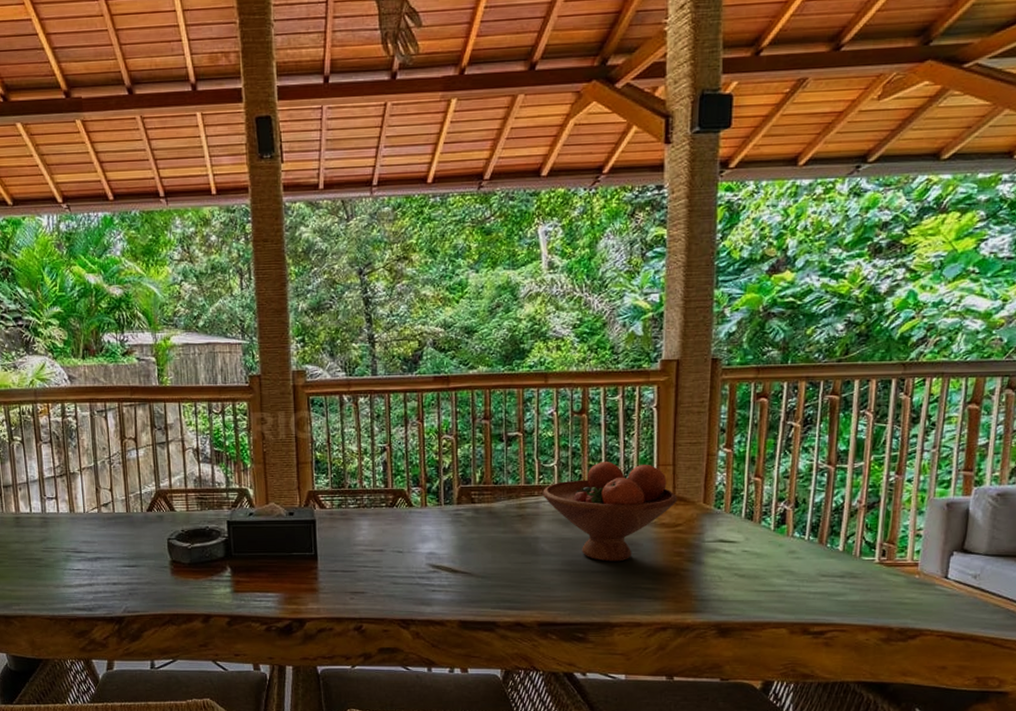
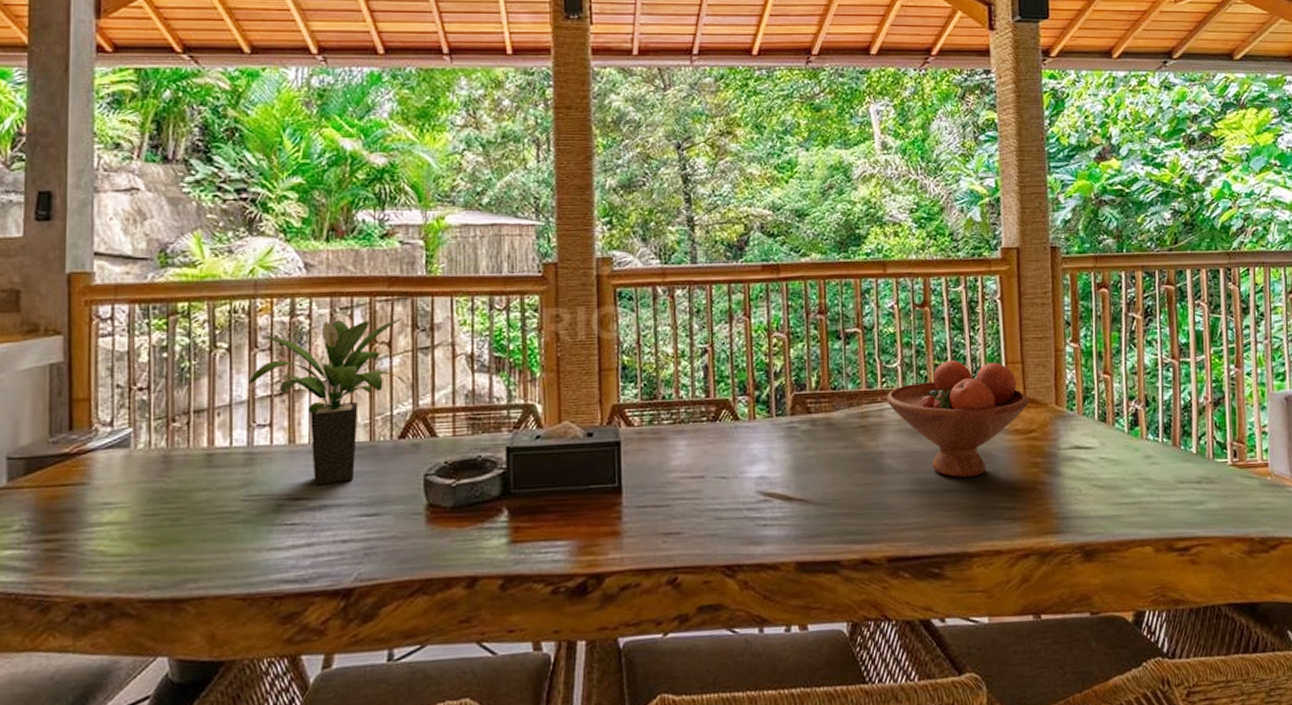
potted plant: none [38,419,151,543] -> present [248,318,408,485]

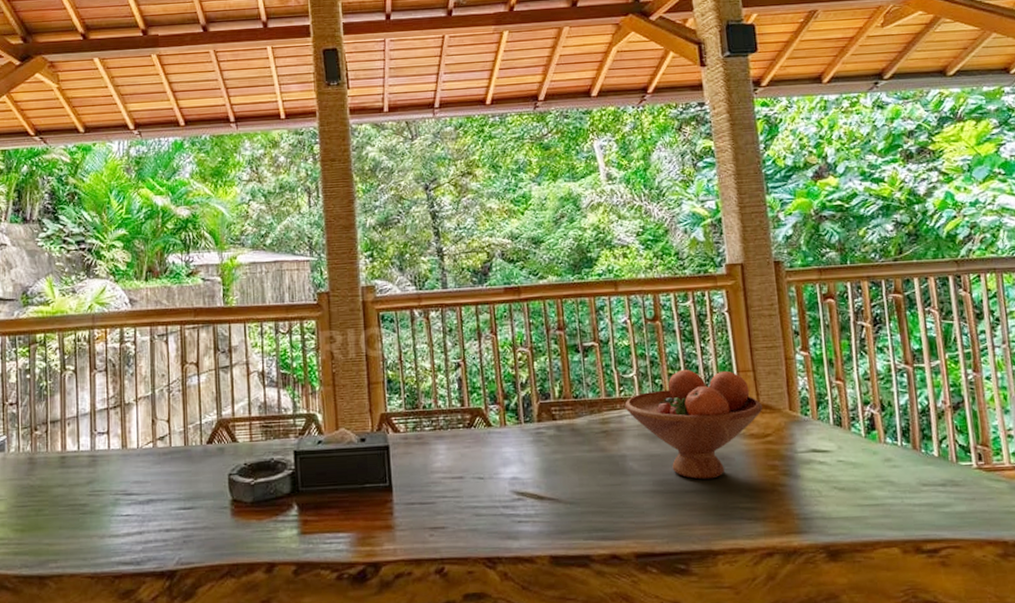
potted plant: present [248,318,408,485] -> none [90,342,212,483]

